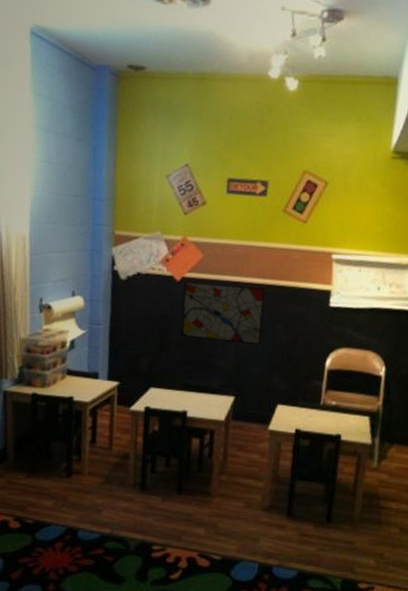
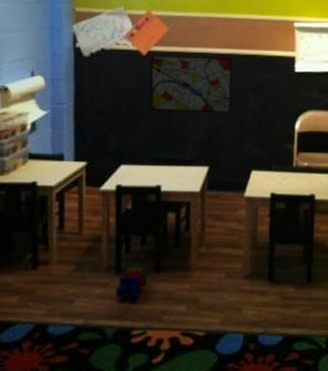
stacking toy: none [139,482,170,516] -> present [115,263,147,298]

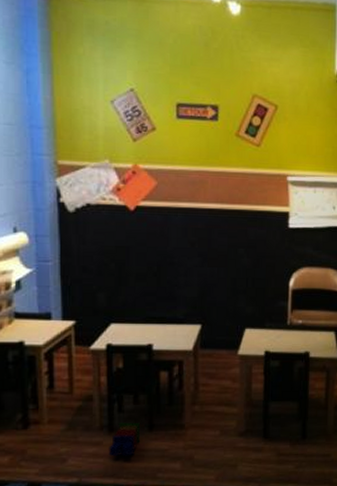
wall art: present [150,54,233,113] -> none [139,210,224,270]

